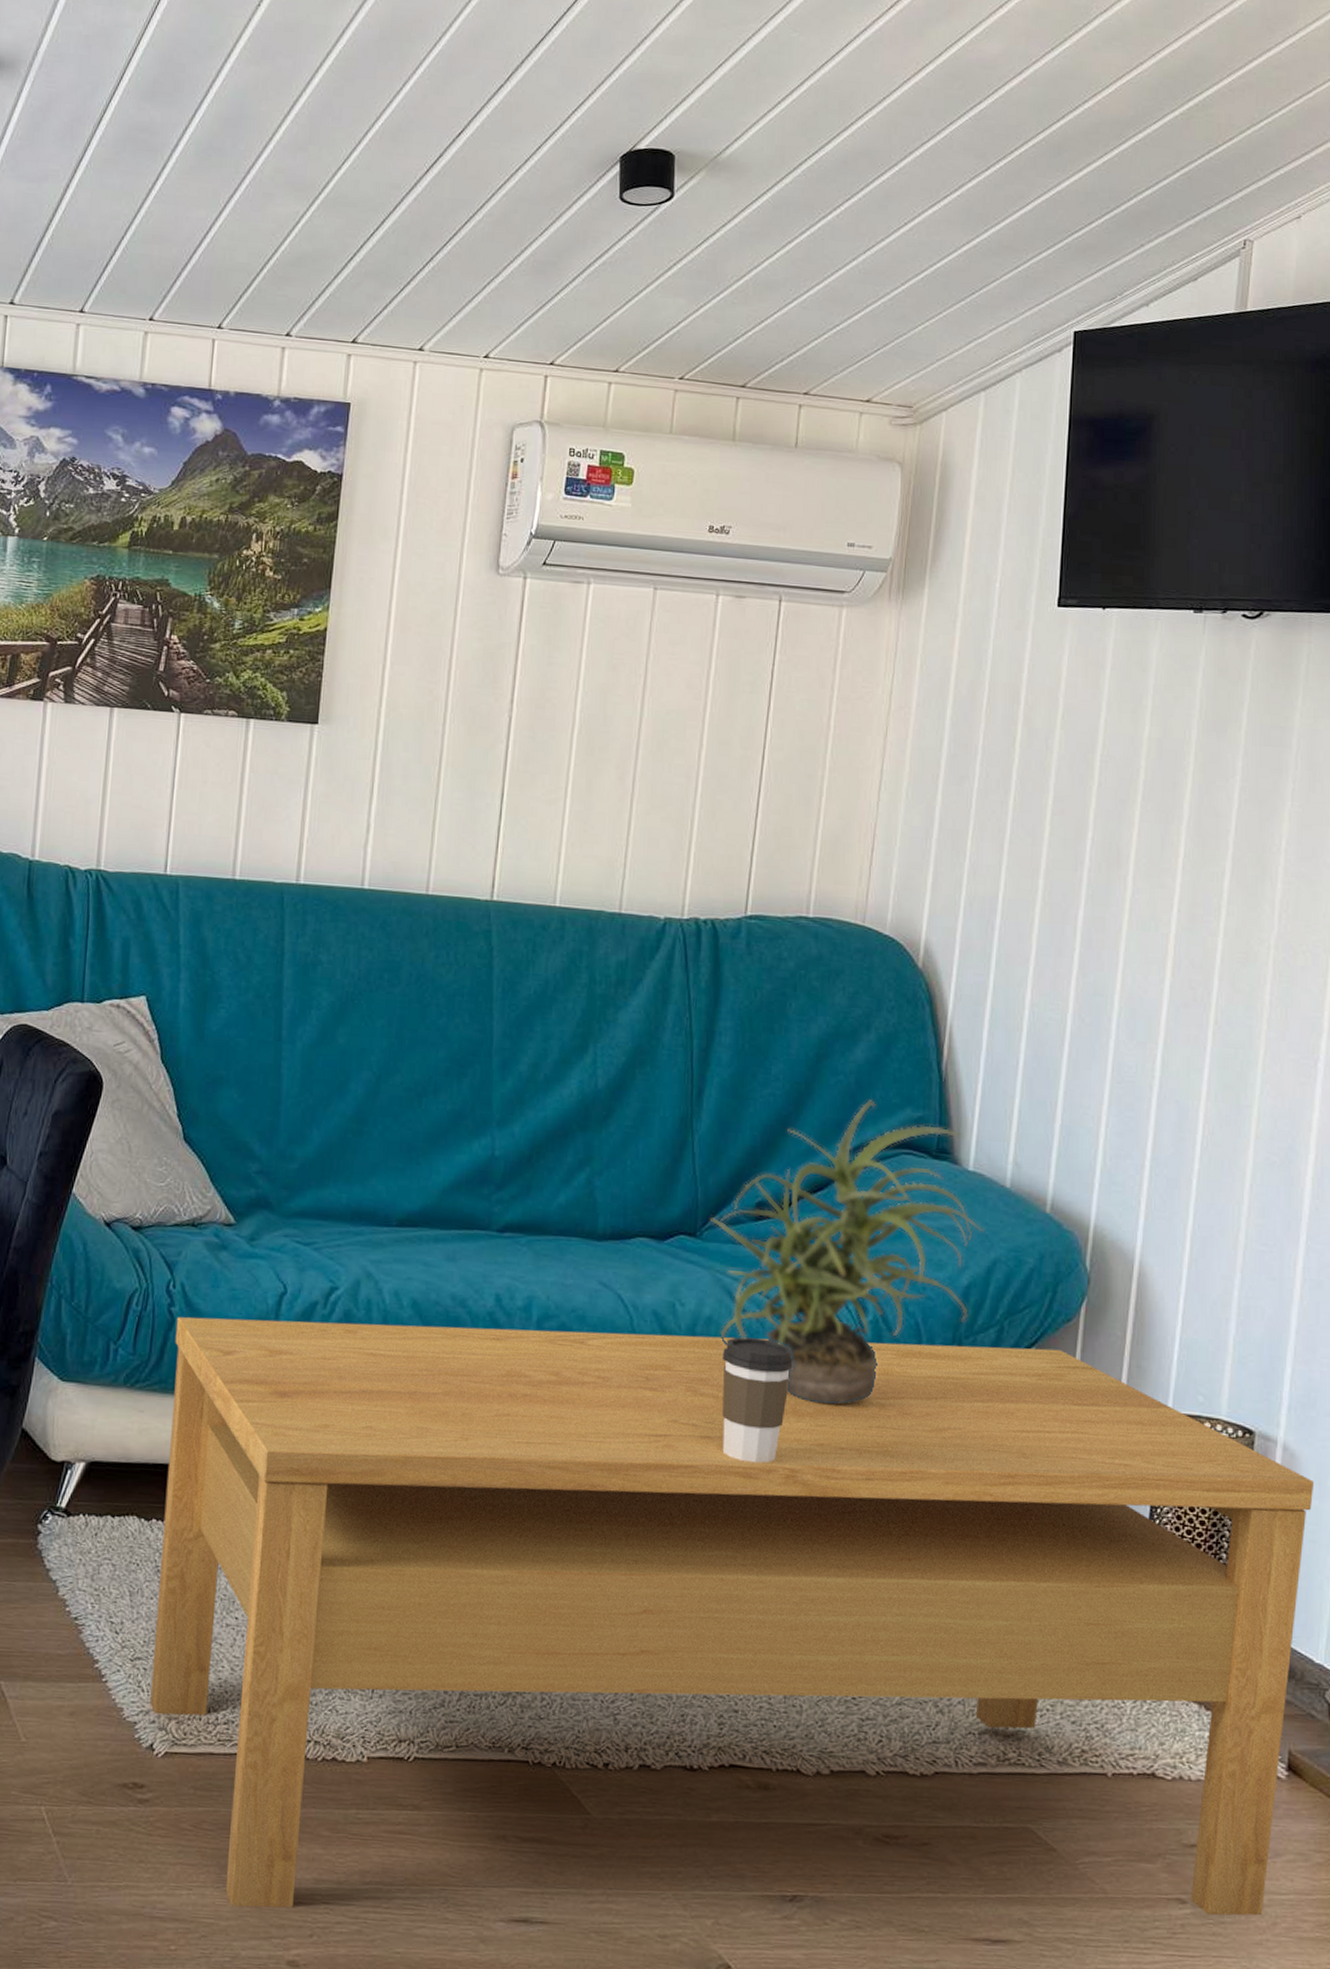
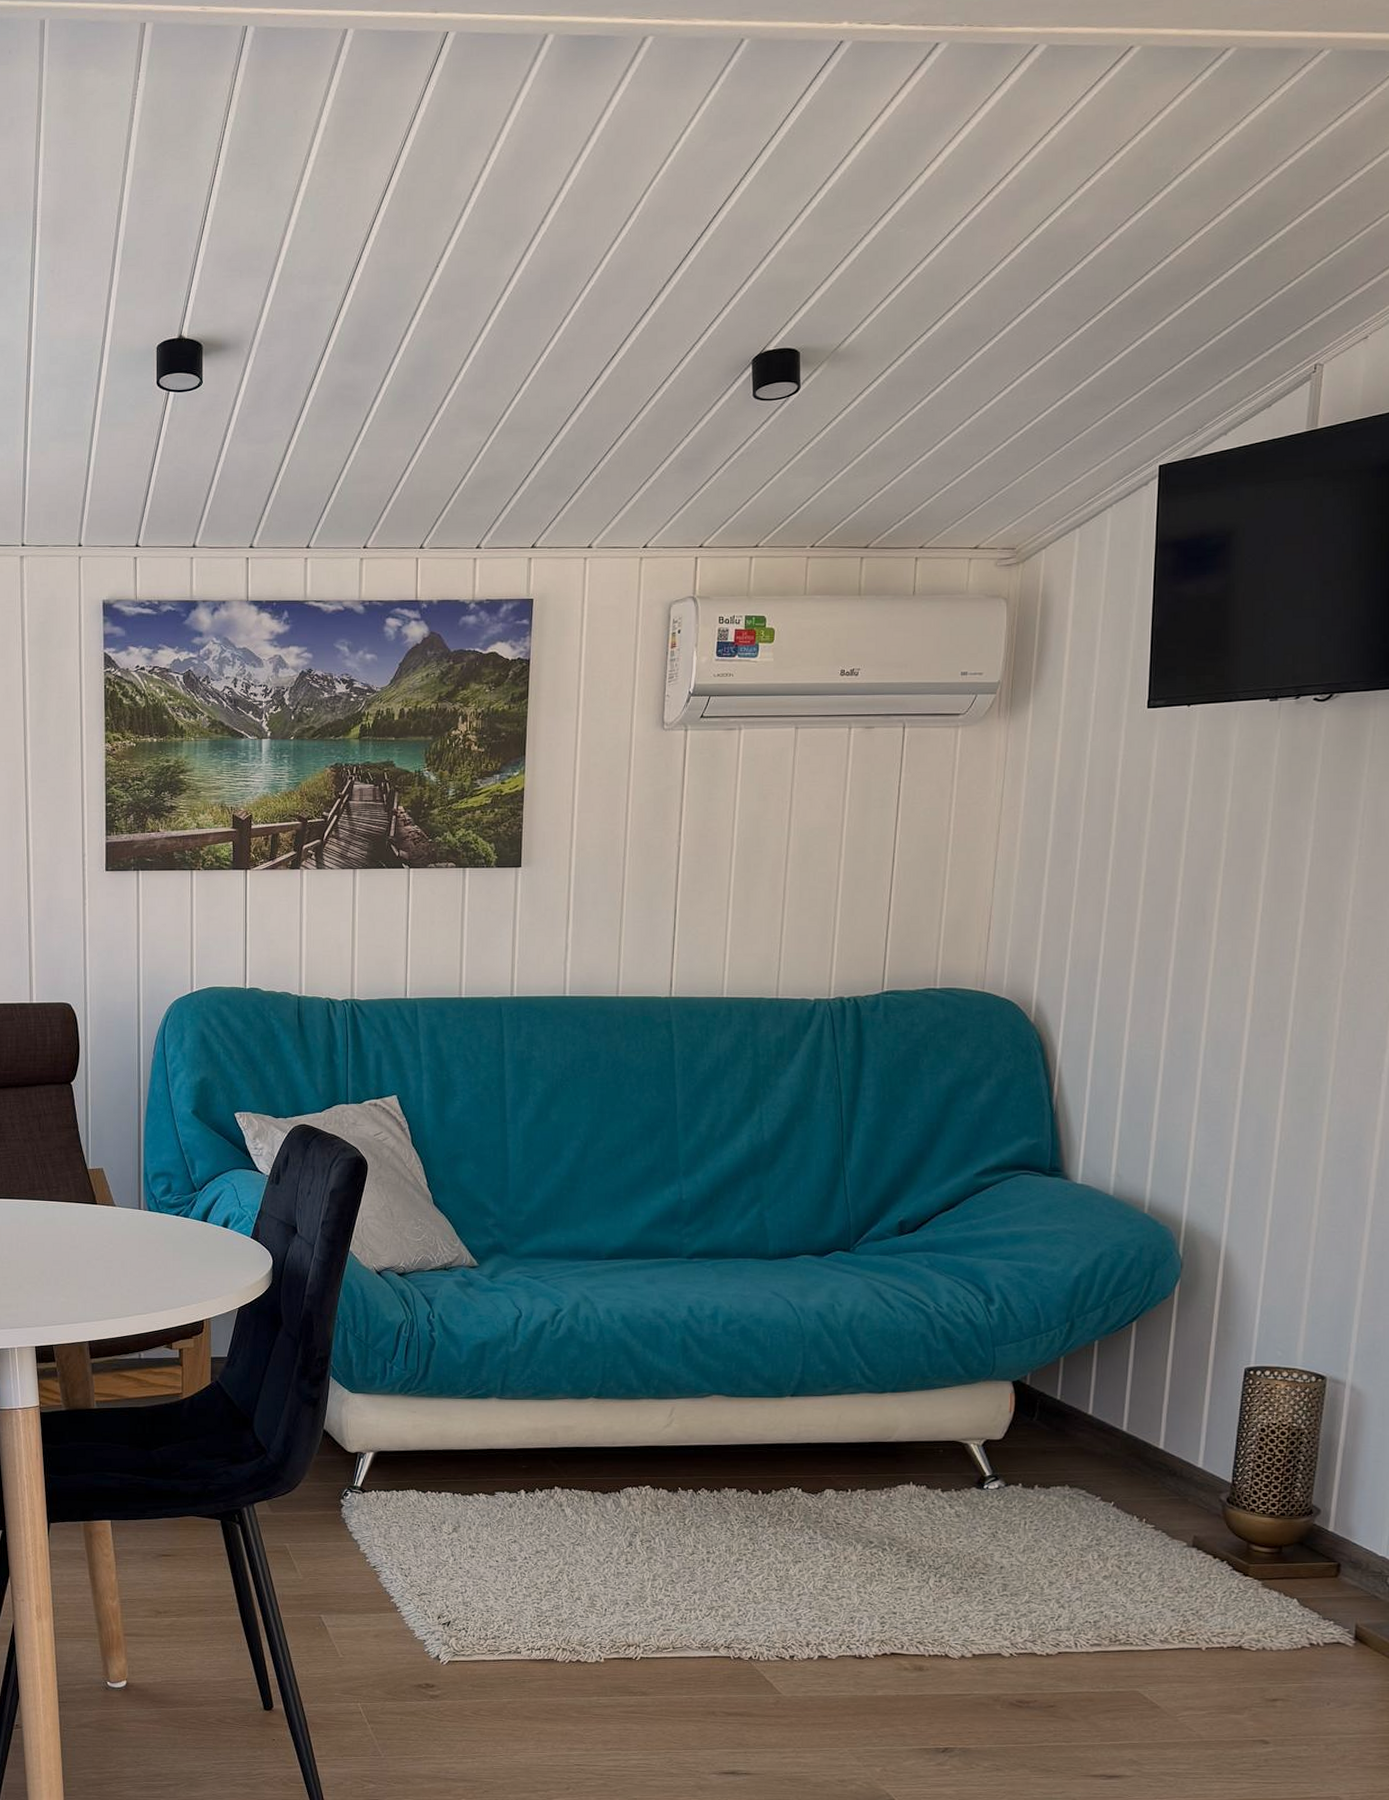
coffee table: present [150,1317,1315,1916] -> none [435,1321,1378,1770]
potted plant: present [710,1100,985,1404] -> none [861,1133,1092,1376]
coffee cup: present [722,1337,793,1464] -> none [874,1328,933,1424]

